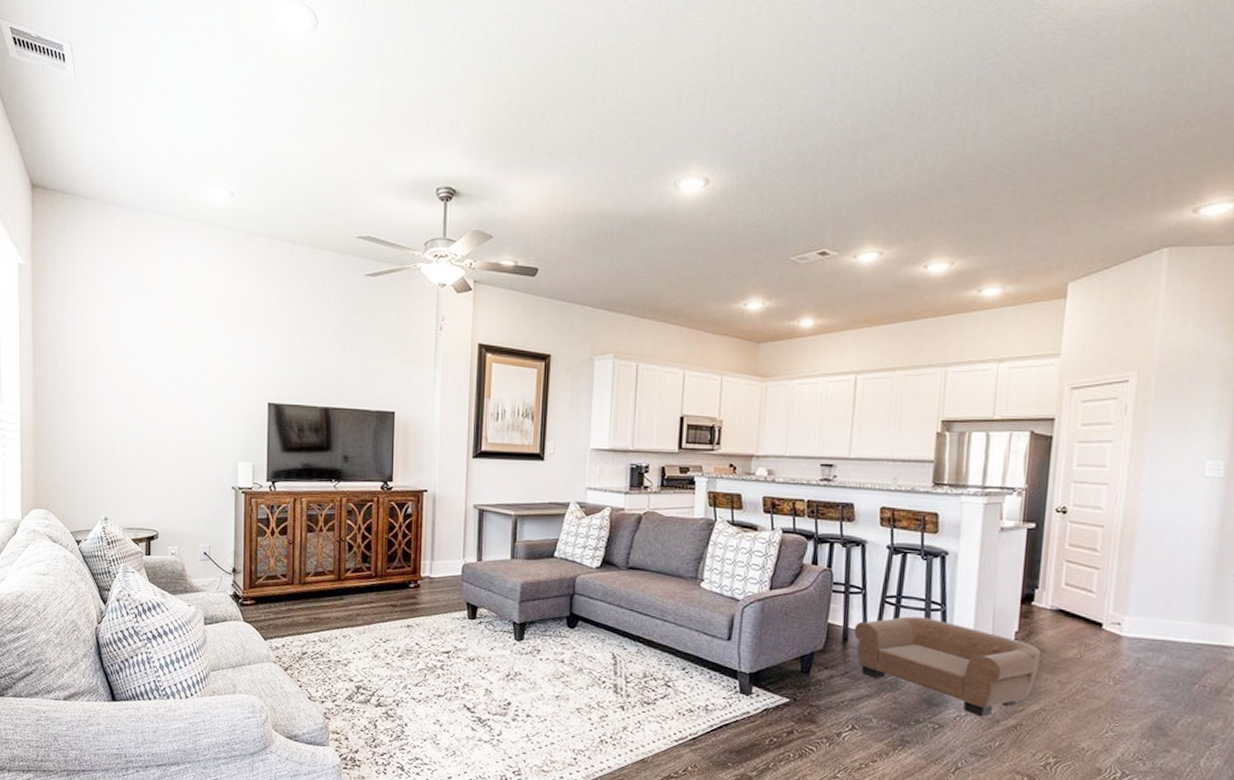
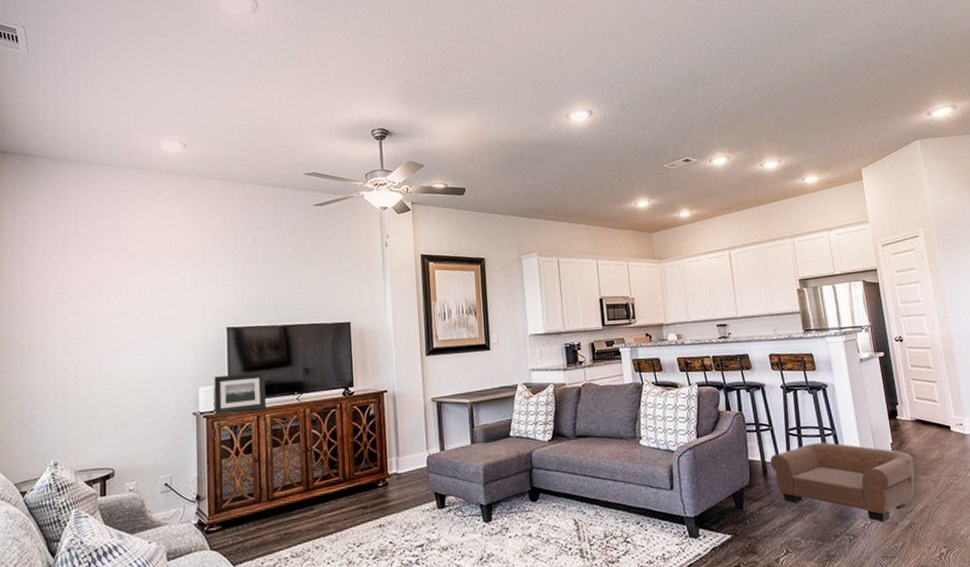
picture frame: none [253,453,303,493] -> present [214,372,266,415]

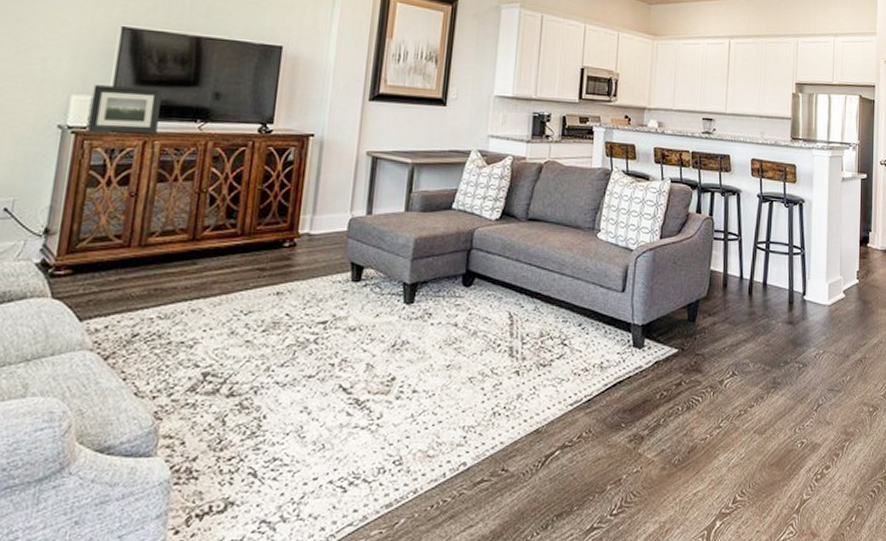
dog bed: present [770,442,915,522] -> none [732,260,877,352]

